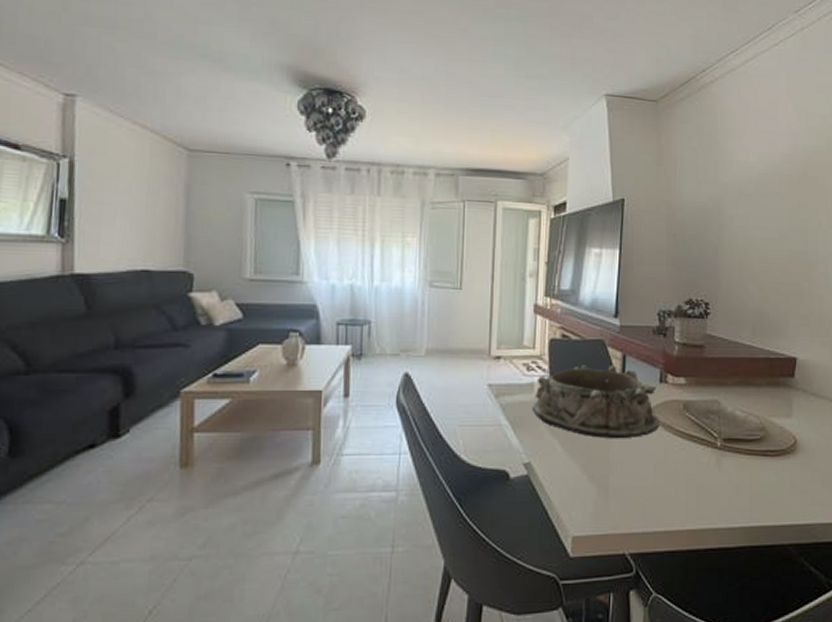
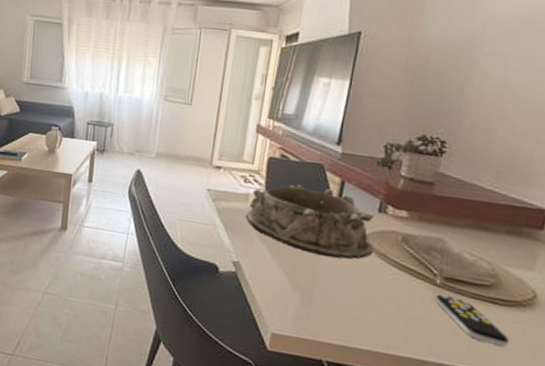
remote control: none [719,457,781,497] -> present [436,294,508,347]

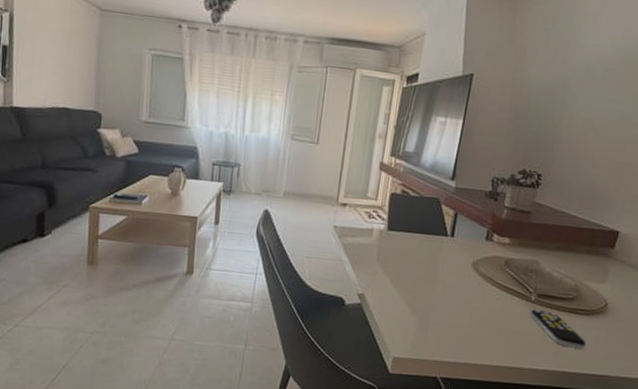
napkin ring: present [245,184,374,259] -> none [369,218,482,284]

